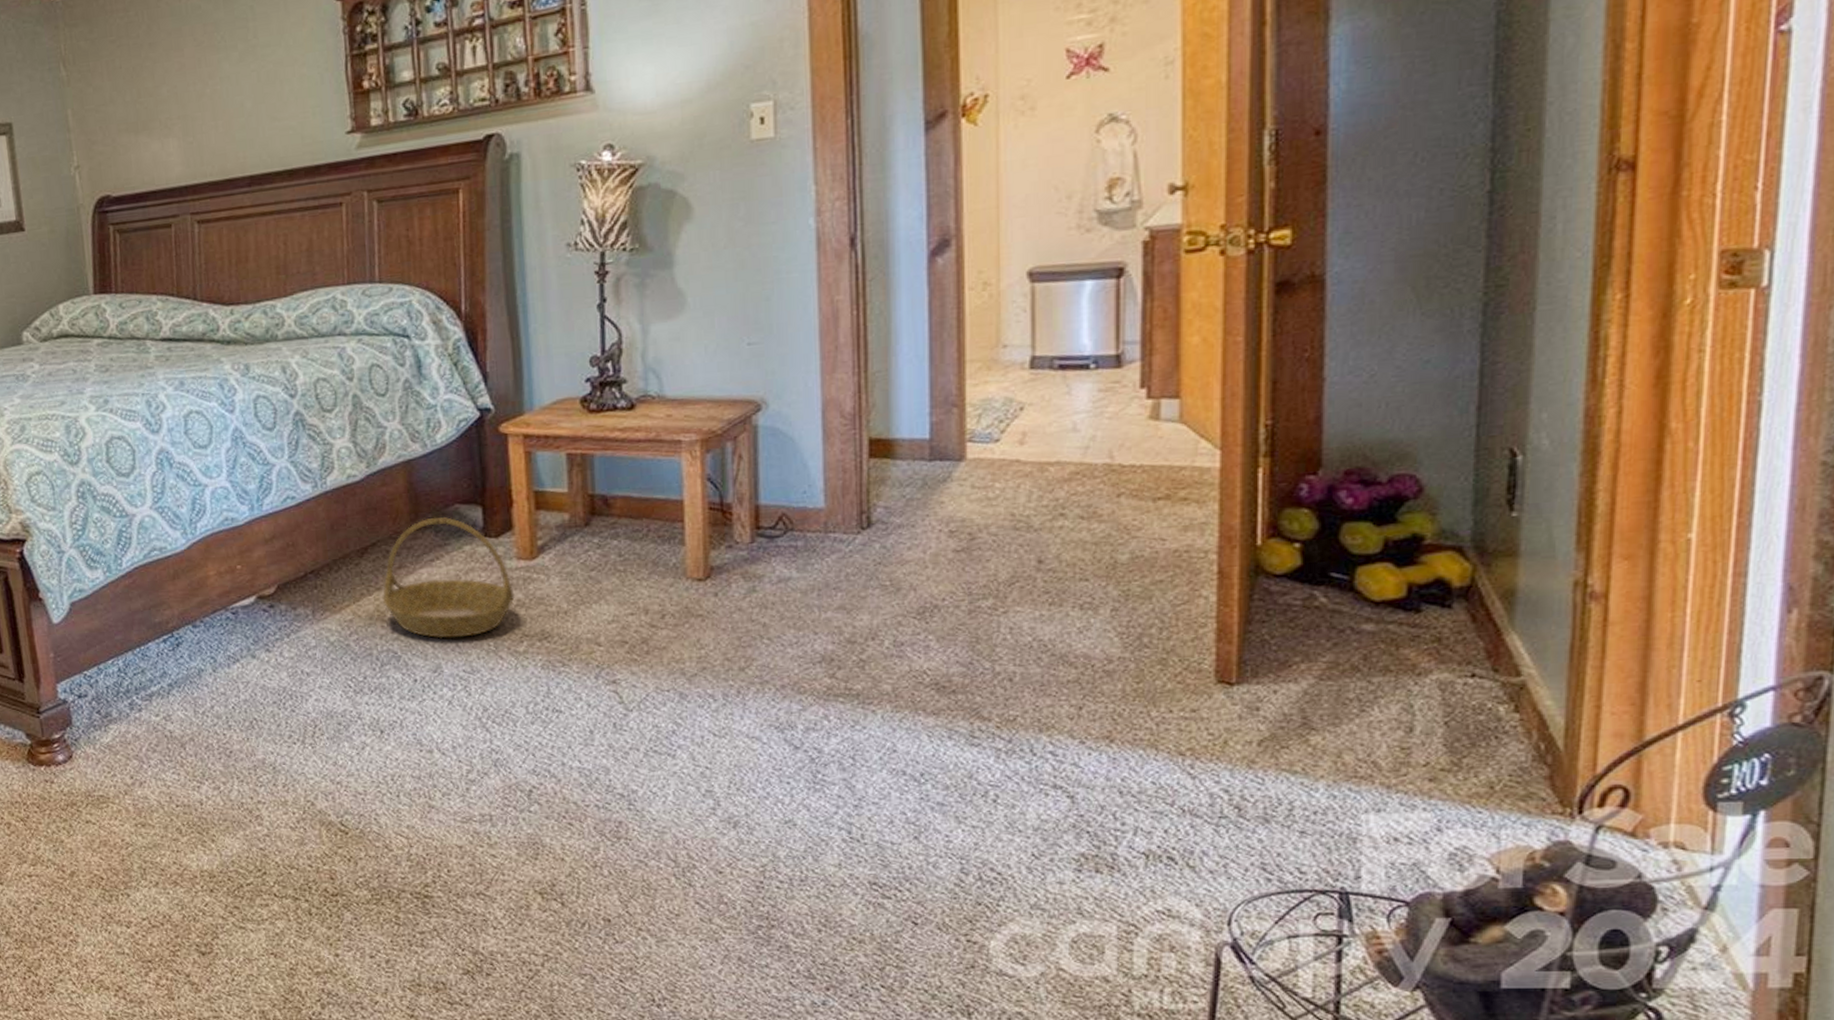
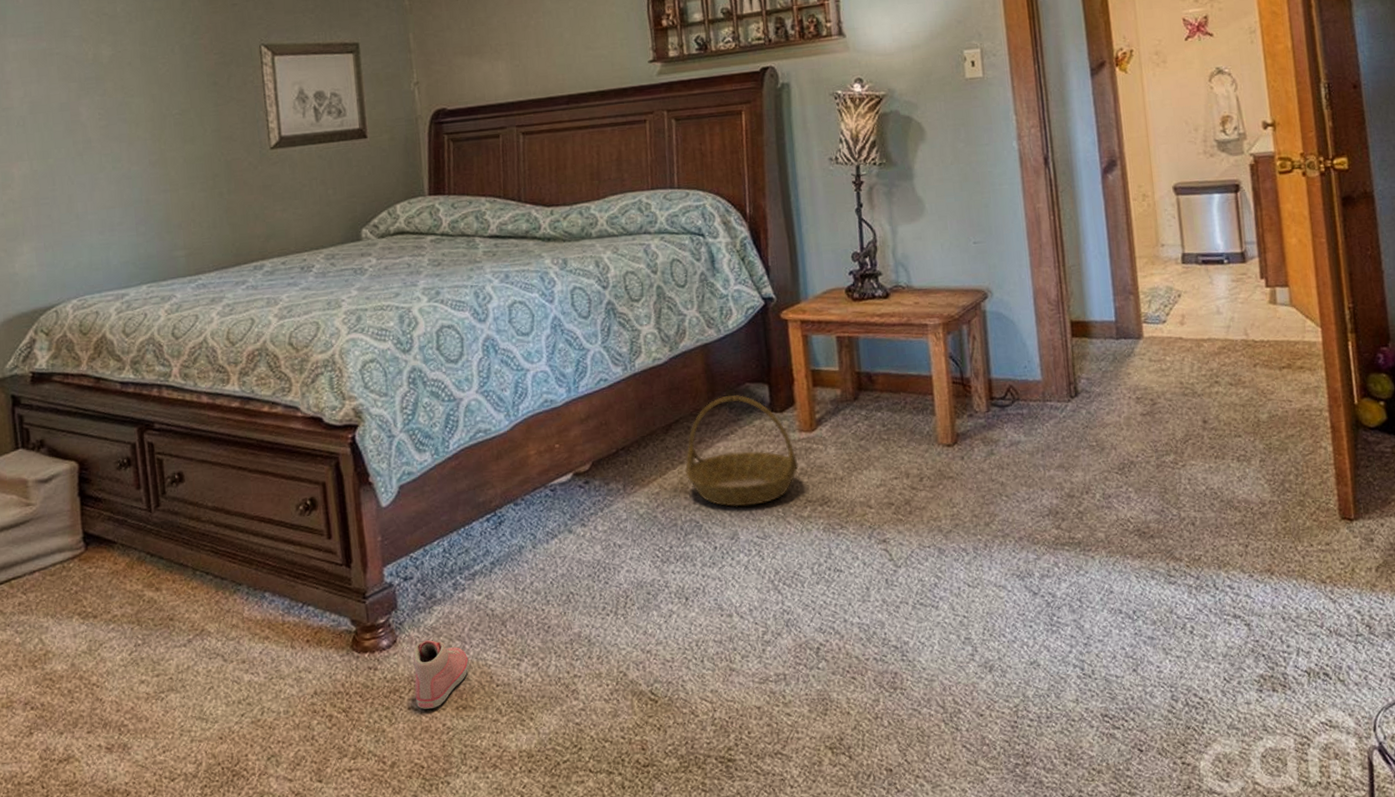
sneaker: none [89,758,147,824] -> present [412,640,469,709]

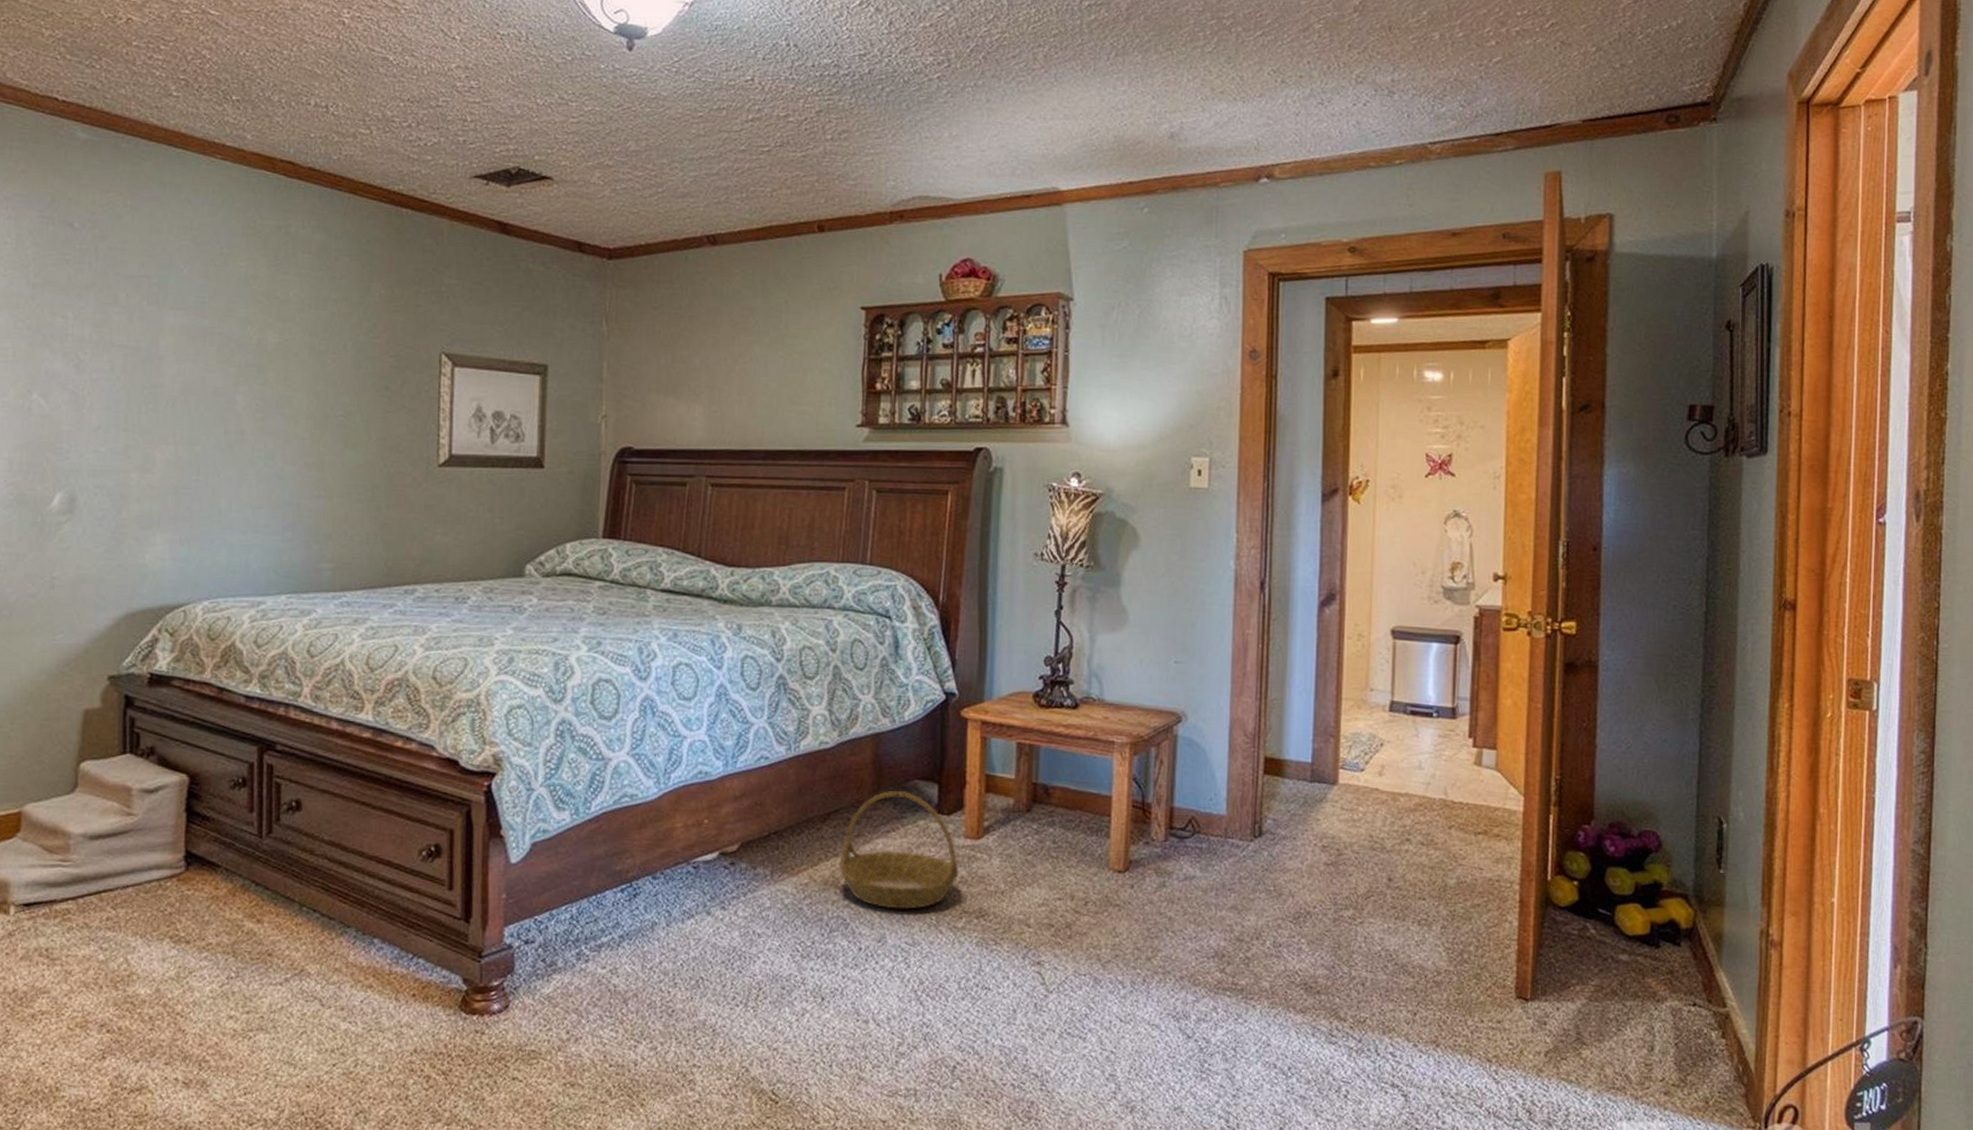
sneaker: present [412,640,469,709] -> none [522,1010,583,1082]

